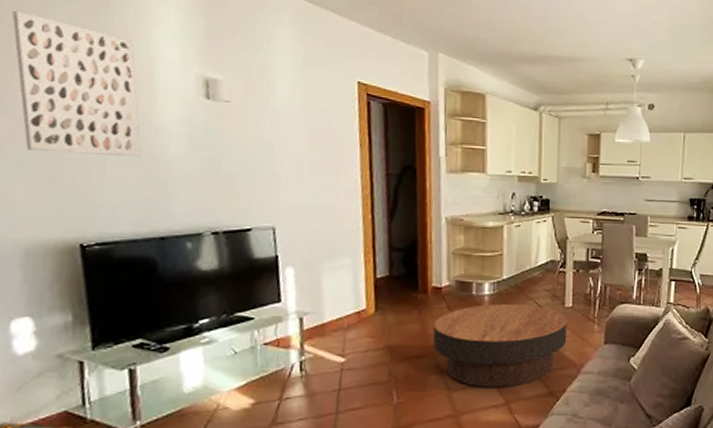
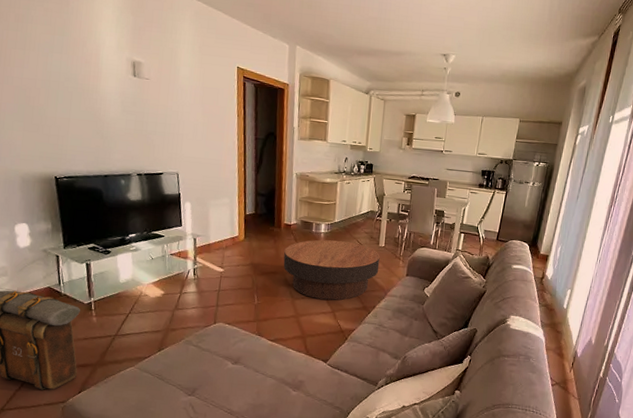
wall art: present [12,11,142,158] -> none [8,8,92,118]

